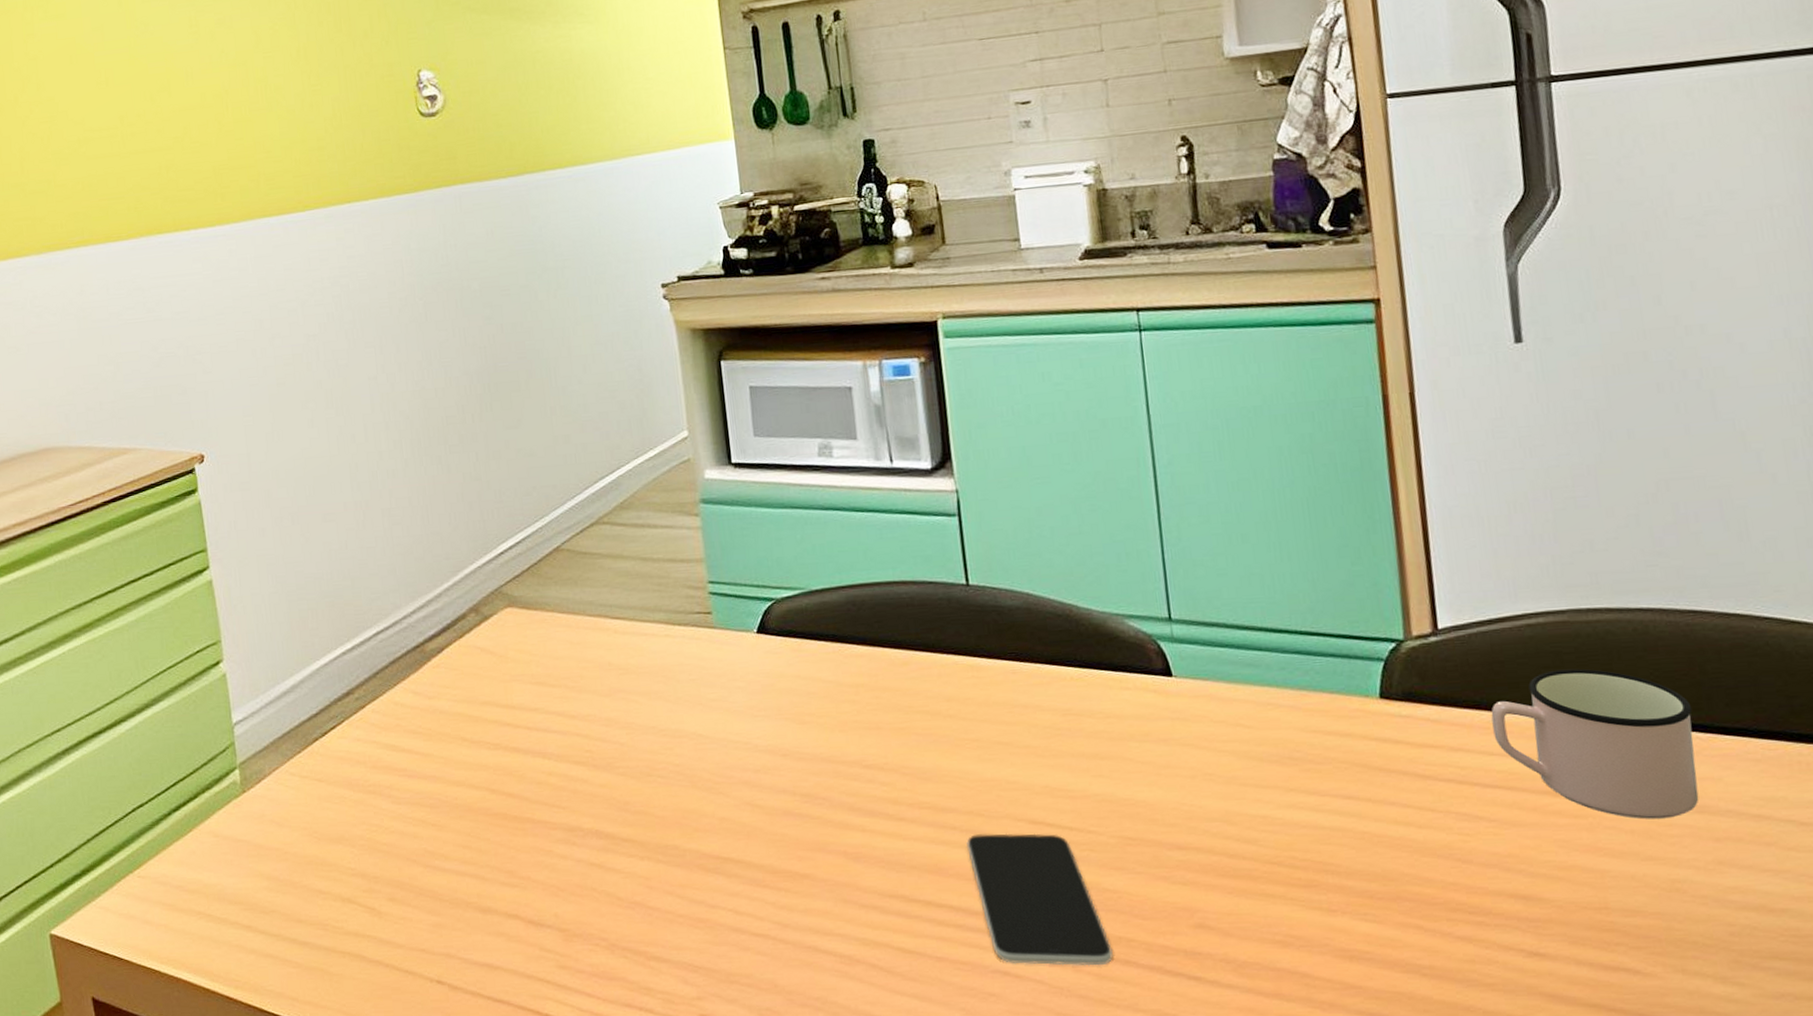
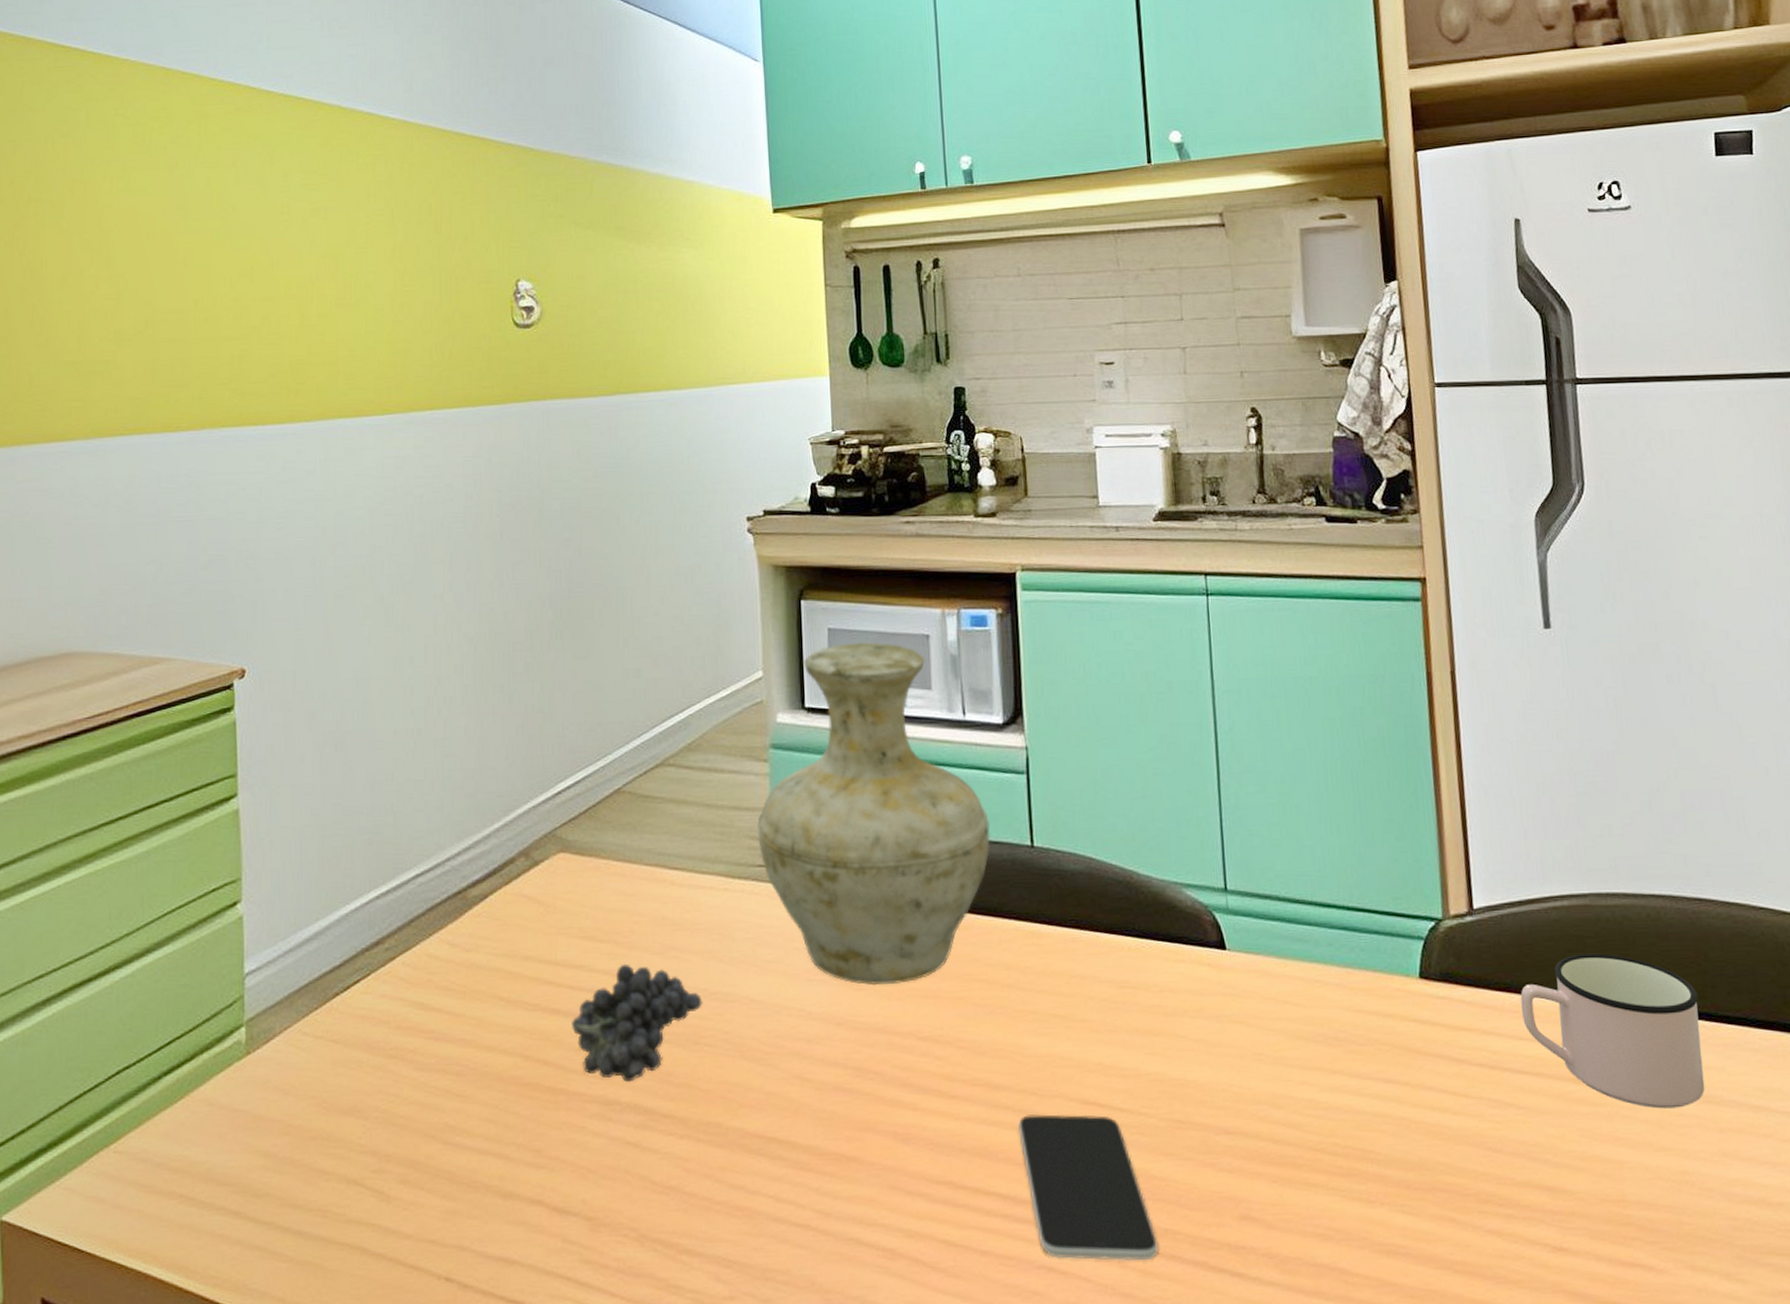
fruit: none [531,705,654,811] -> present [572,963,704,1082]
vase: none [693,396,925,720] -> present [757,642,990,986]

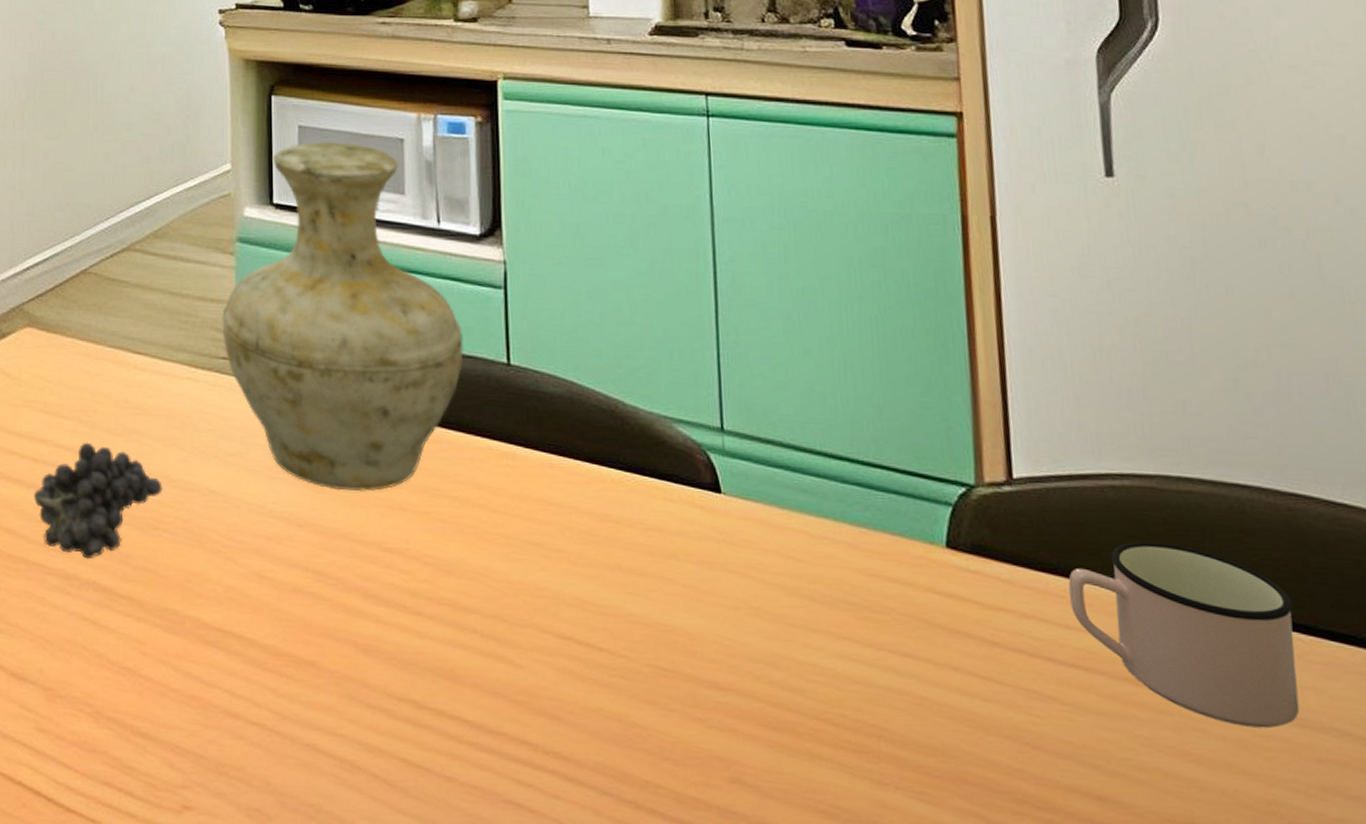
smartphone: present [1017,1114,1159,1262] -> none [486,642,638,812]

